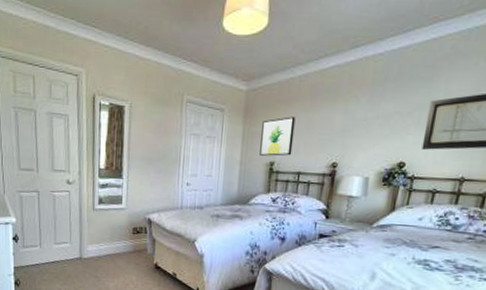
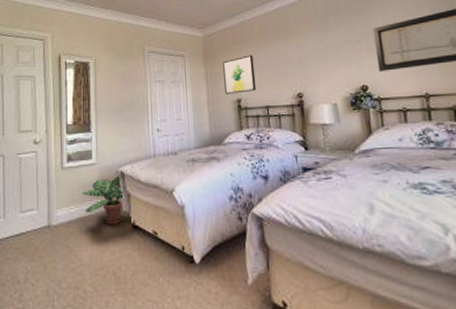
potted plant: none [111,222,150,264] -> present [81,176,125,225]

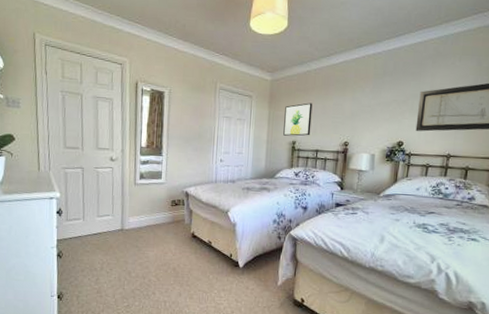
potted plant: present [81,176,125,225] -> none [151,195,188,233]

